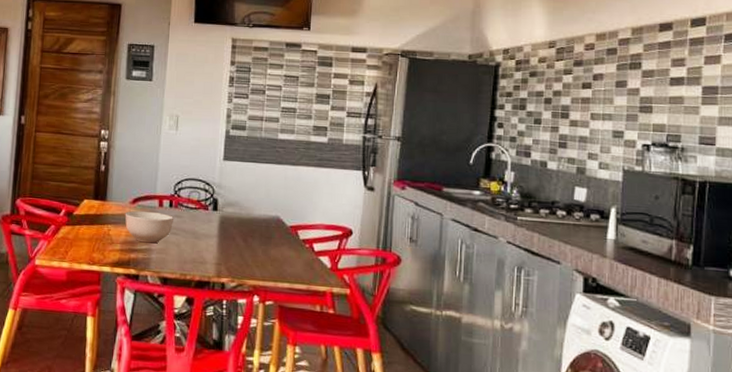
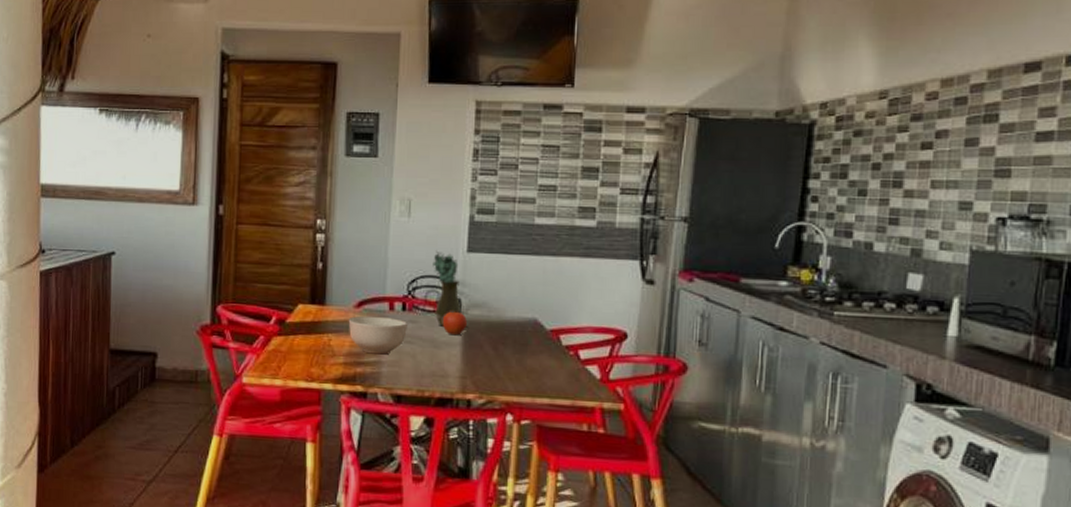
vase: none [195,158,218,221] -> present [432,250,461,326]
fruit: none [202,208,223,229] -> present [442,311,468,336]

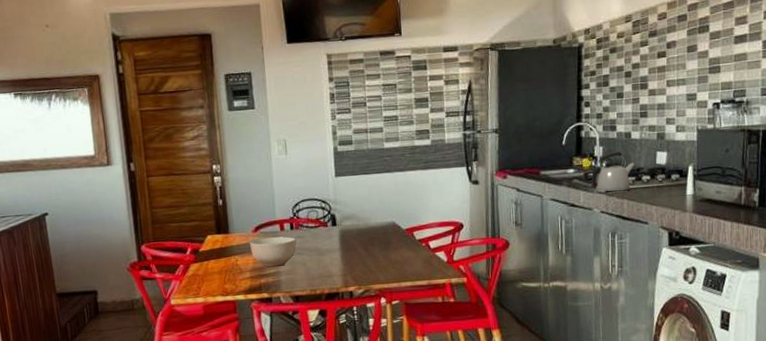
vase: present [432,250,461,326] -> none [309,178,337,238]
fruit: present [442,311,468,336] -> none [322,224,343,244]
kettle: none [809,266,876,319] -> present [591,152,635,193]

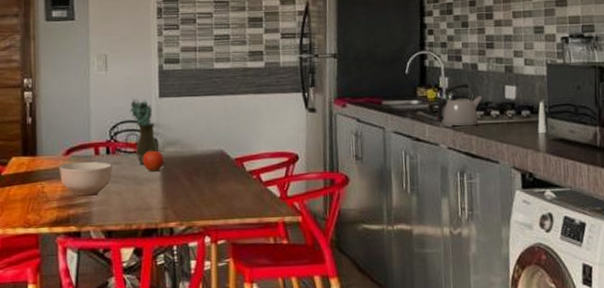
vase: none [309,178,337,238] -> present [130,98,158,165]
fruit: none [322,224,343,244] -> present [142,150,165,172]

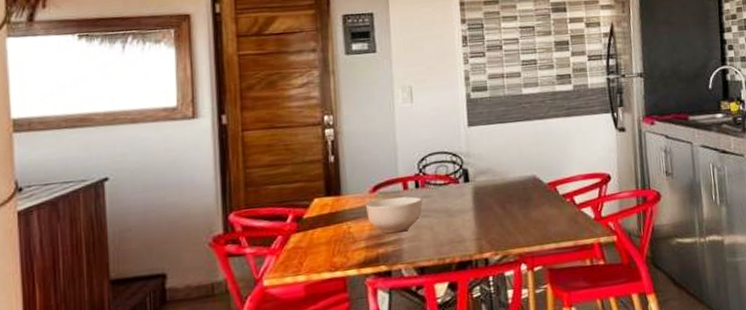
vase: present [130,98,158,165] -> none [438,129,469,197]
fruit: present [142,150,165,172] -> none [453,180,477,203]

